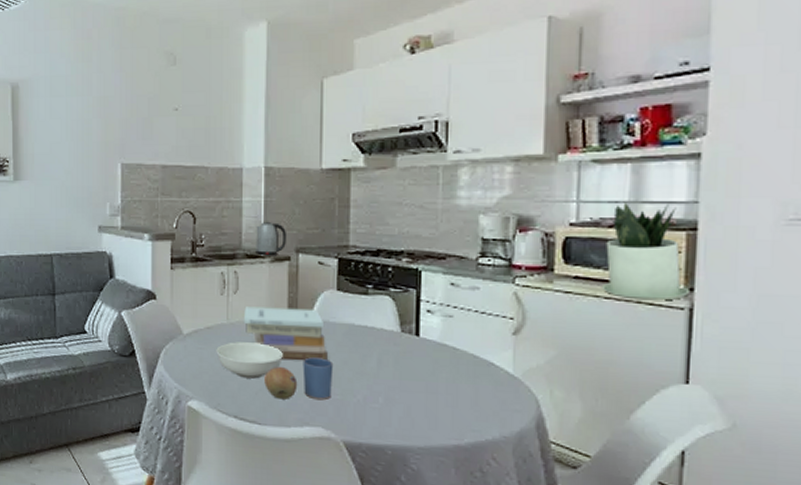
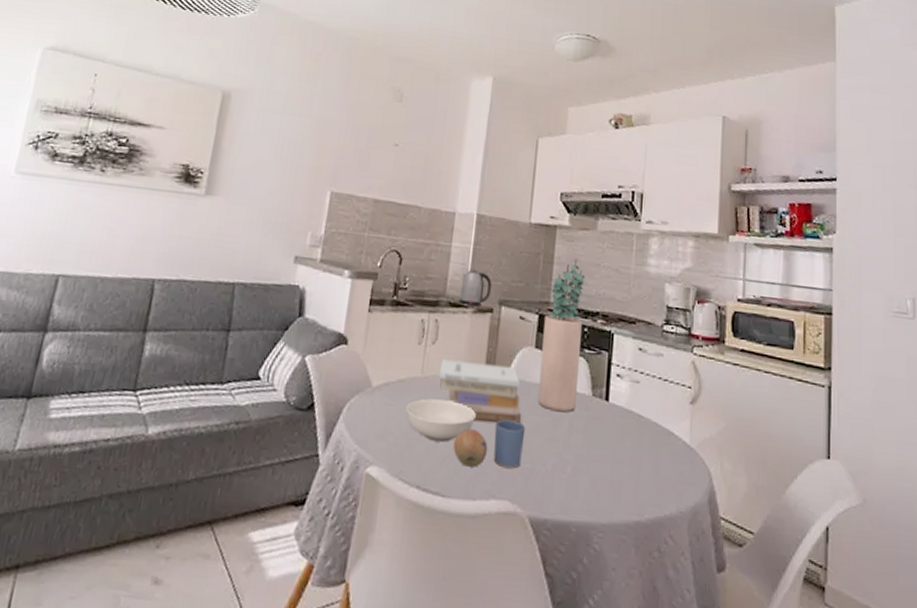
vase: none [344,199,386,349] -> present [538,258,586,413]
planter: present [601,203,691,301] -> none [762,285,829,378]

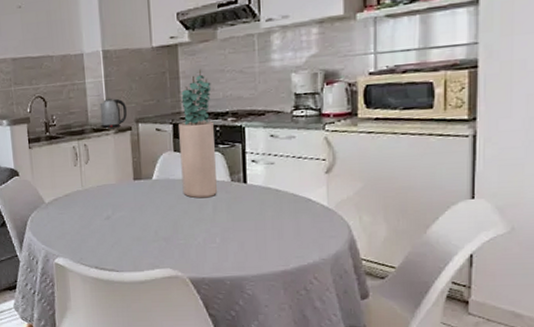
bowl: present [405,398,477,442] -> none [75,203,133,235]
books: present [438,359,521,423] -> none [95,169,170,216]
fruit: present [453,429,488,467] -> none [118,222,147,249]
mug: present [493,419,526,469] -> none [149,210,176,246]

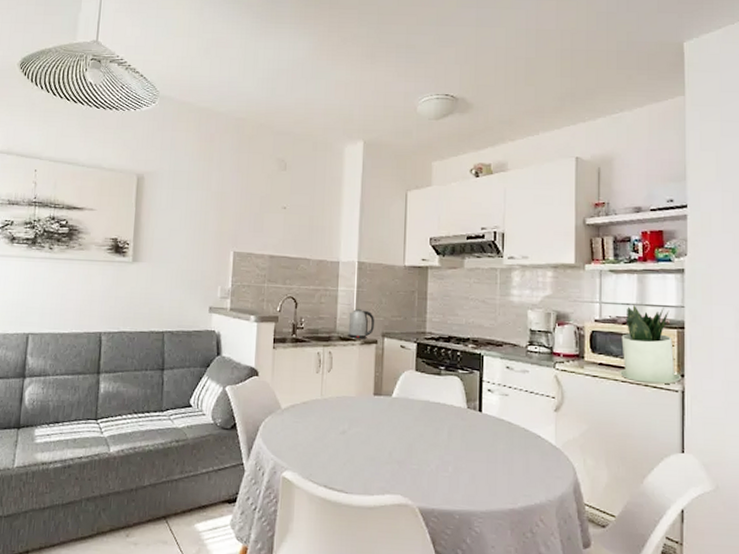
vase: present [179,69,217,199] -> none [420,293,456,423]
planter: none [398,46,474,134] -> present [619,305,682,385]

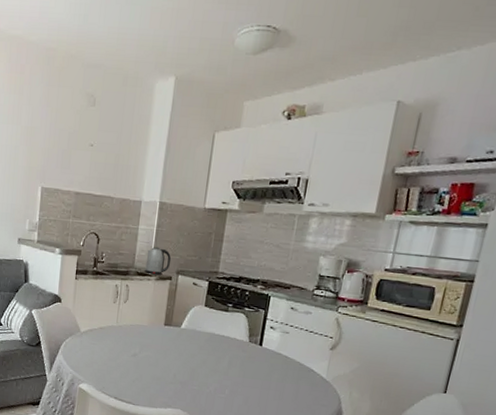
planter: present [619,305,682,385] -> none [399,257,463,333]

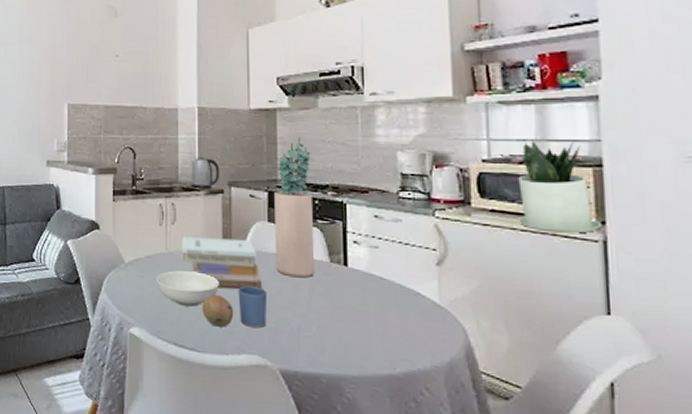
bowl: none [105,340,158,370] -> present [156,270,220,307]
books: none [129,313,192,359] -> present [180,236,261,289]
fruit: none [140,362,166,387] -> present [202,295,234,327]
mug: none [170,356,195,390] -> present [238,286,268,329]
vase: none [205,236,250,353] -> present [274,137,314,278]
planter: none [399,257,463,333] -> present [517,141,603,234]

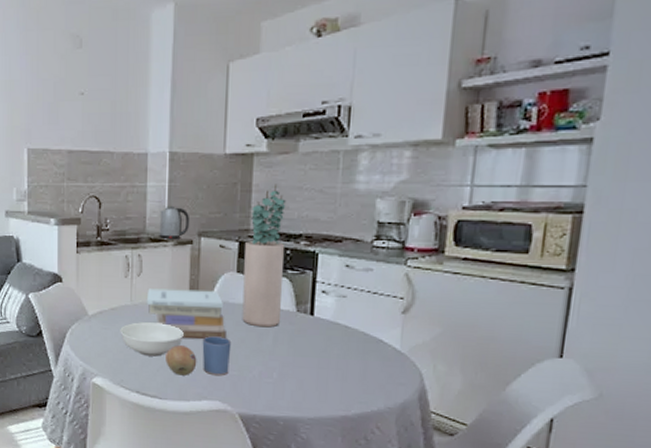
planter: present [517,141,603,234] -> none [488,187,572,281]

